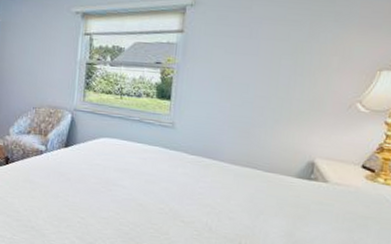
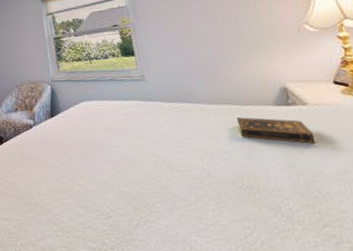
book: none [253,182,322,219] -> present [236,117,315,144]

